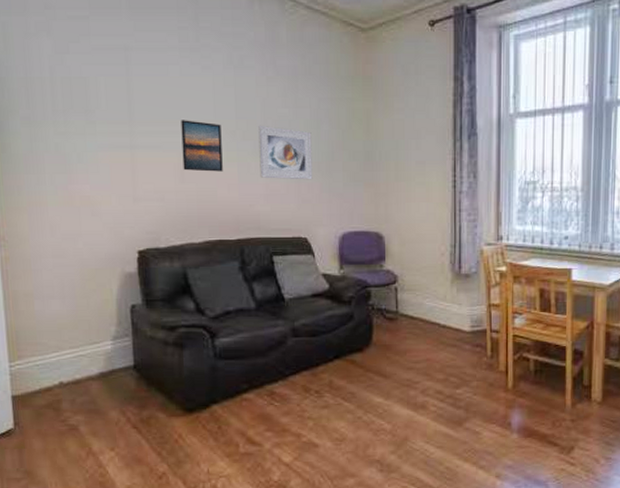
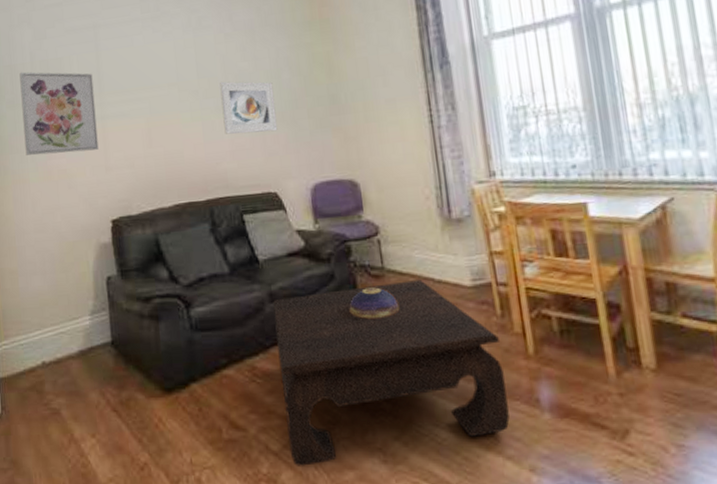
wall art: none [37,86,126,179] -> present [19,72,99,156]
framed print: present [181,120,223,172] -> none [146,85,188,135]
coffee table: none [295,324,486,475] -> present [273,280,510,466]
decorative bowl: none [364,328,408,354] -> present [349,287,400,319]

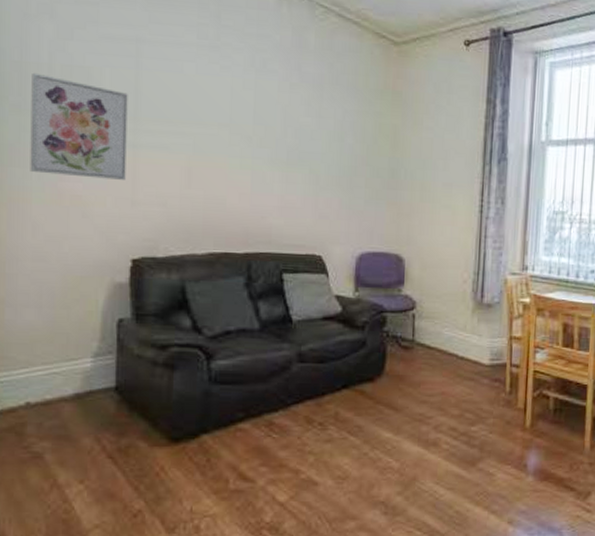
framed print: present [220,81,278,135] -> none [275,132,334,195]
coffee table: present [273,280,510,466] -> none [296,354,504,516]
decorative bowl: present [349,287,400,319] -> none [375,357,422,386]

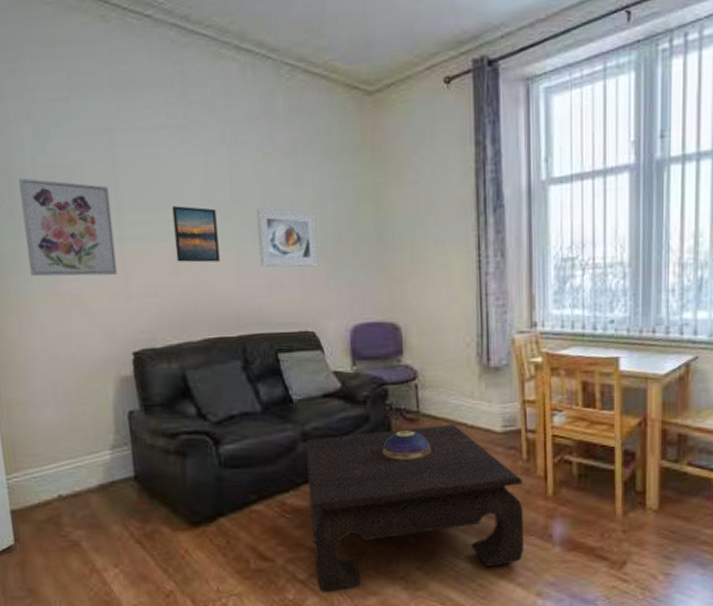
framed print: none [191,121,237,179] -> present [172,206,220,263]
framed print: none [275,132,334,195] -> present [256,207,319,268]
coffee table: none [296,354,504,516] -> present [306,424,524,593]
decorative bowl: none [375,357,422,386] -> present [382,430,432,460]

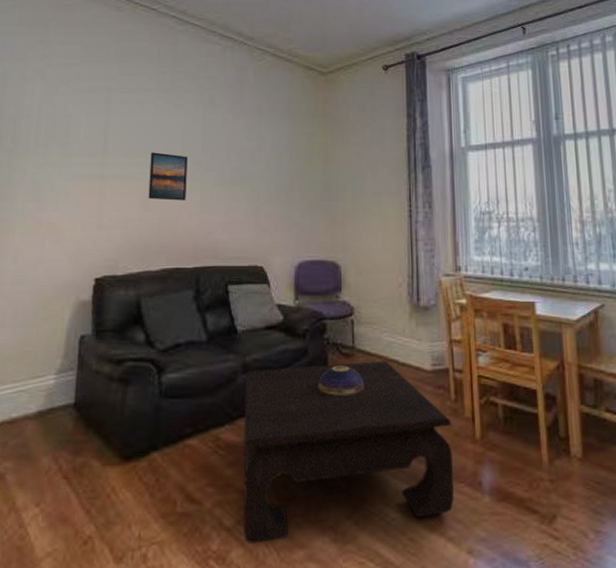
wall art: present [19,177,117,277] -> none [15,123,99,207]
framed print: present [256,207,319,268] -> none [221,157,272,209]

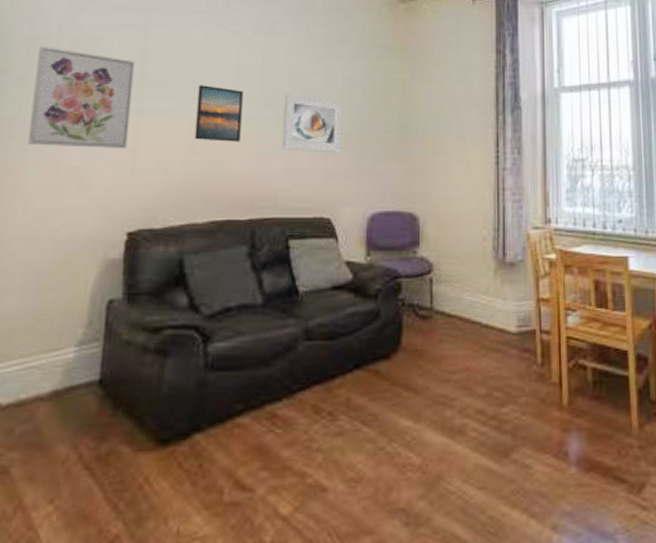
wall art: none [15,123,99,207] -> present [27,45,135,148]
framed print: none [221,157,272,209] -> present [282,92,343,153]
coffee table: present [243,361,454,543] -> none [302,323,538,533]
decorative bowl: present [318,365,365,395] -> none [390,329,443,362]

